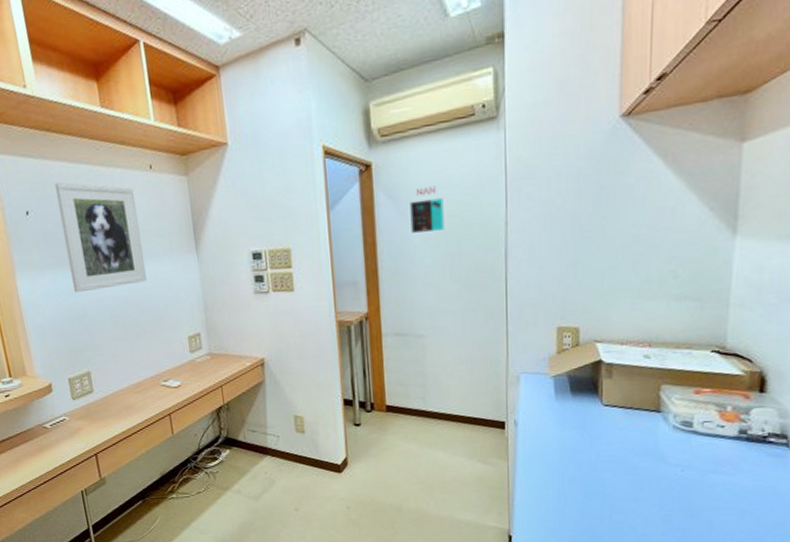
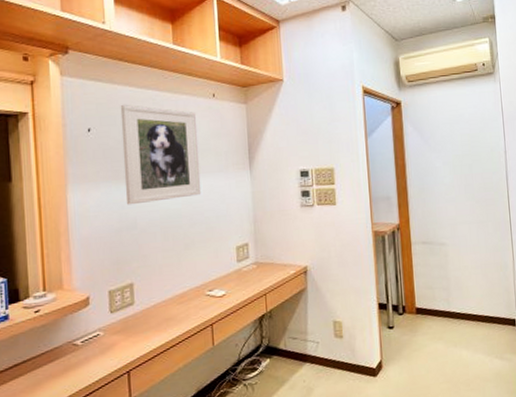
calendar: present [410,186,445,233] -> none [431,121,459,158]

